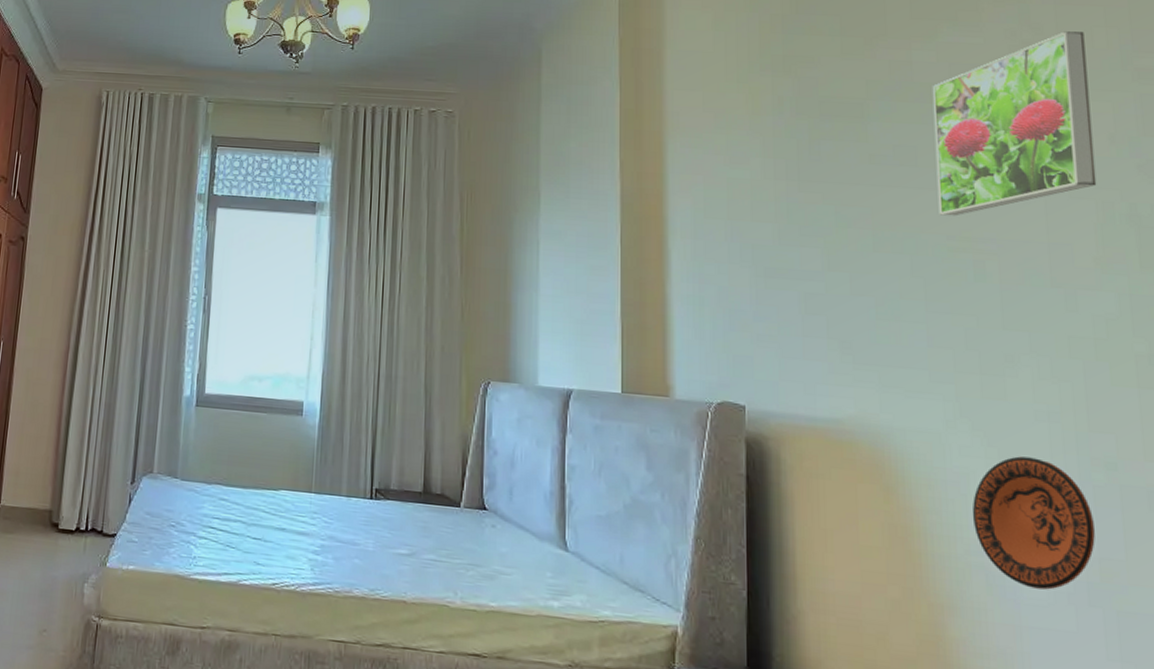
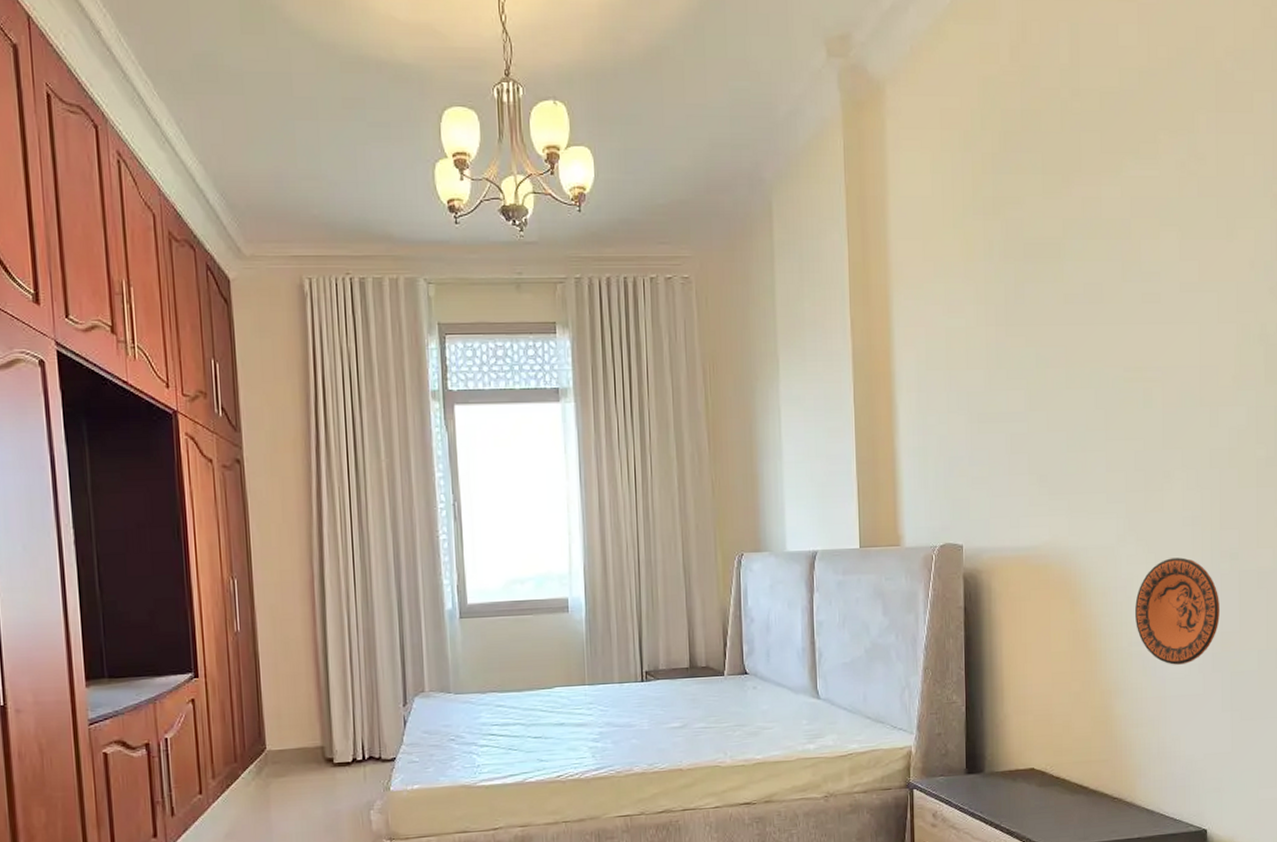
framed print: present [932,31,1097,216] -> none [1116,160,1239,349]

